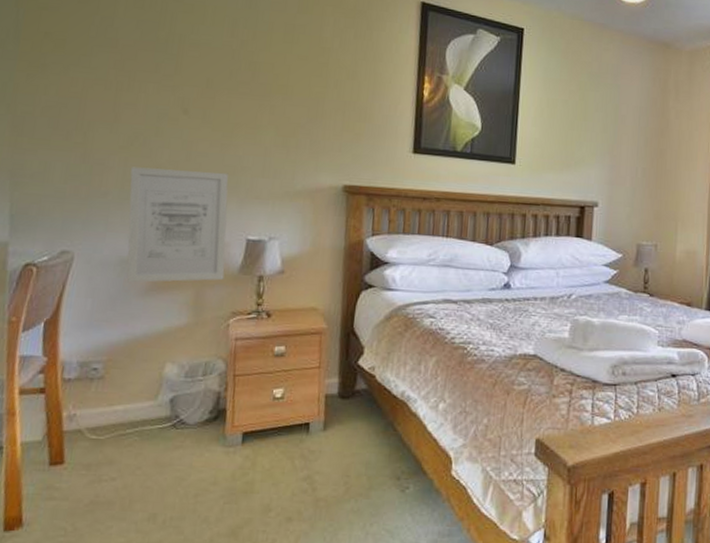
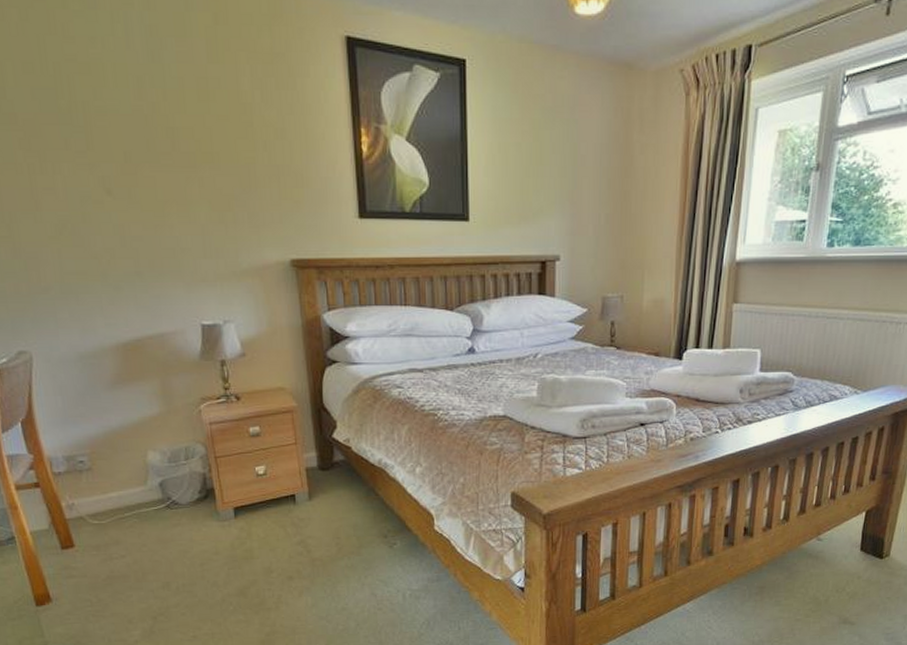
wall art: present [126,167,229,283] -> none [67,256,187,378]

